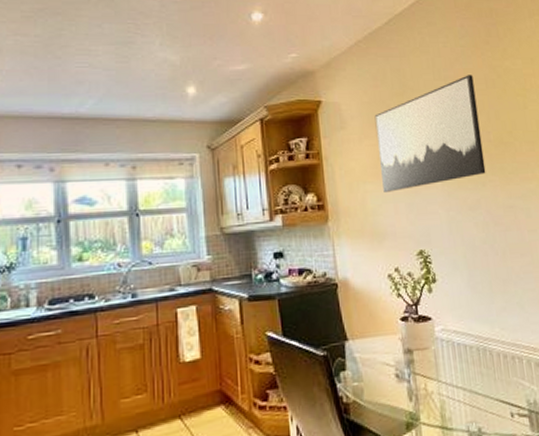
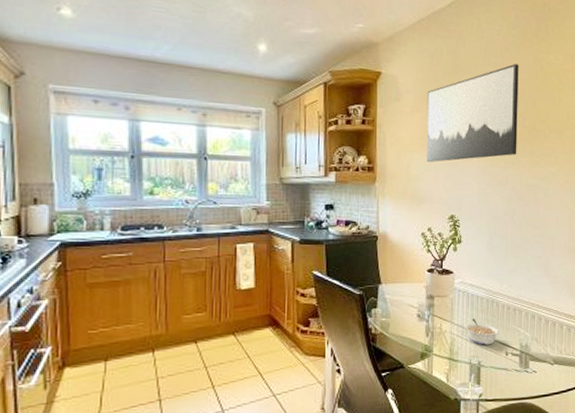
legume: none [455,373,499,407] -> present [465,318,500,345]

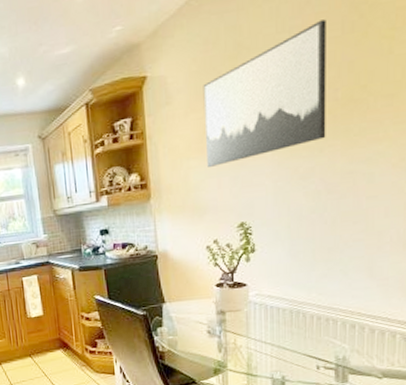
legume: present [465,318,500,345] -> none [264,331,308,359]

